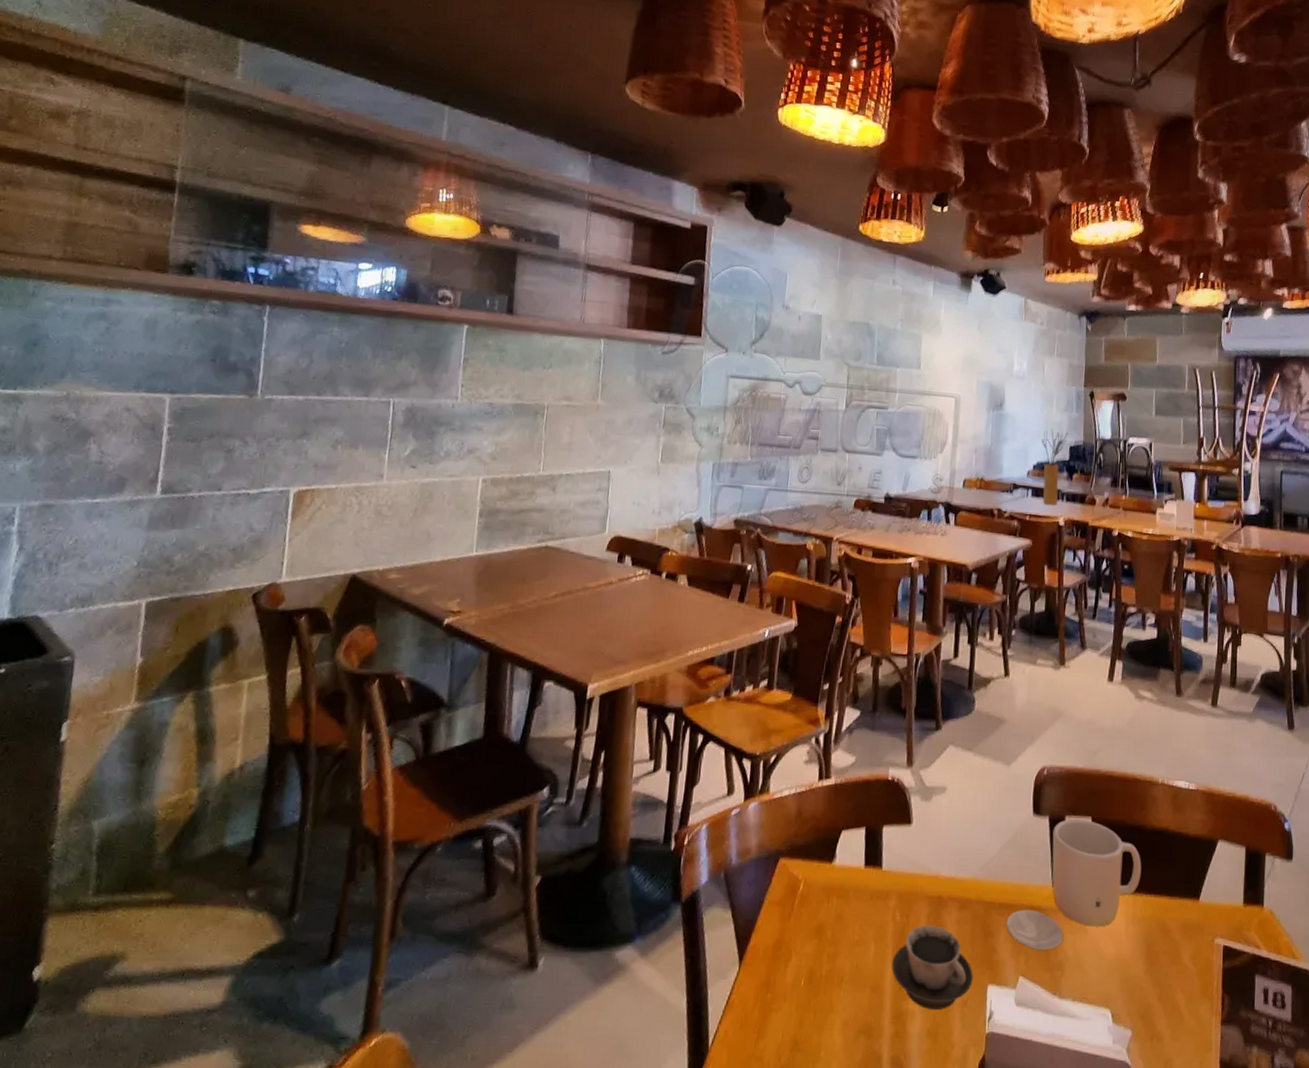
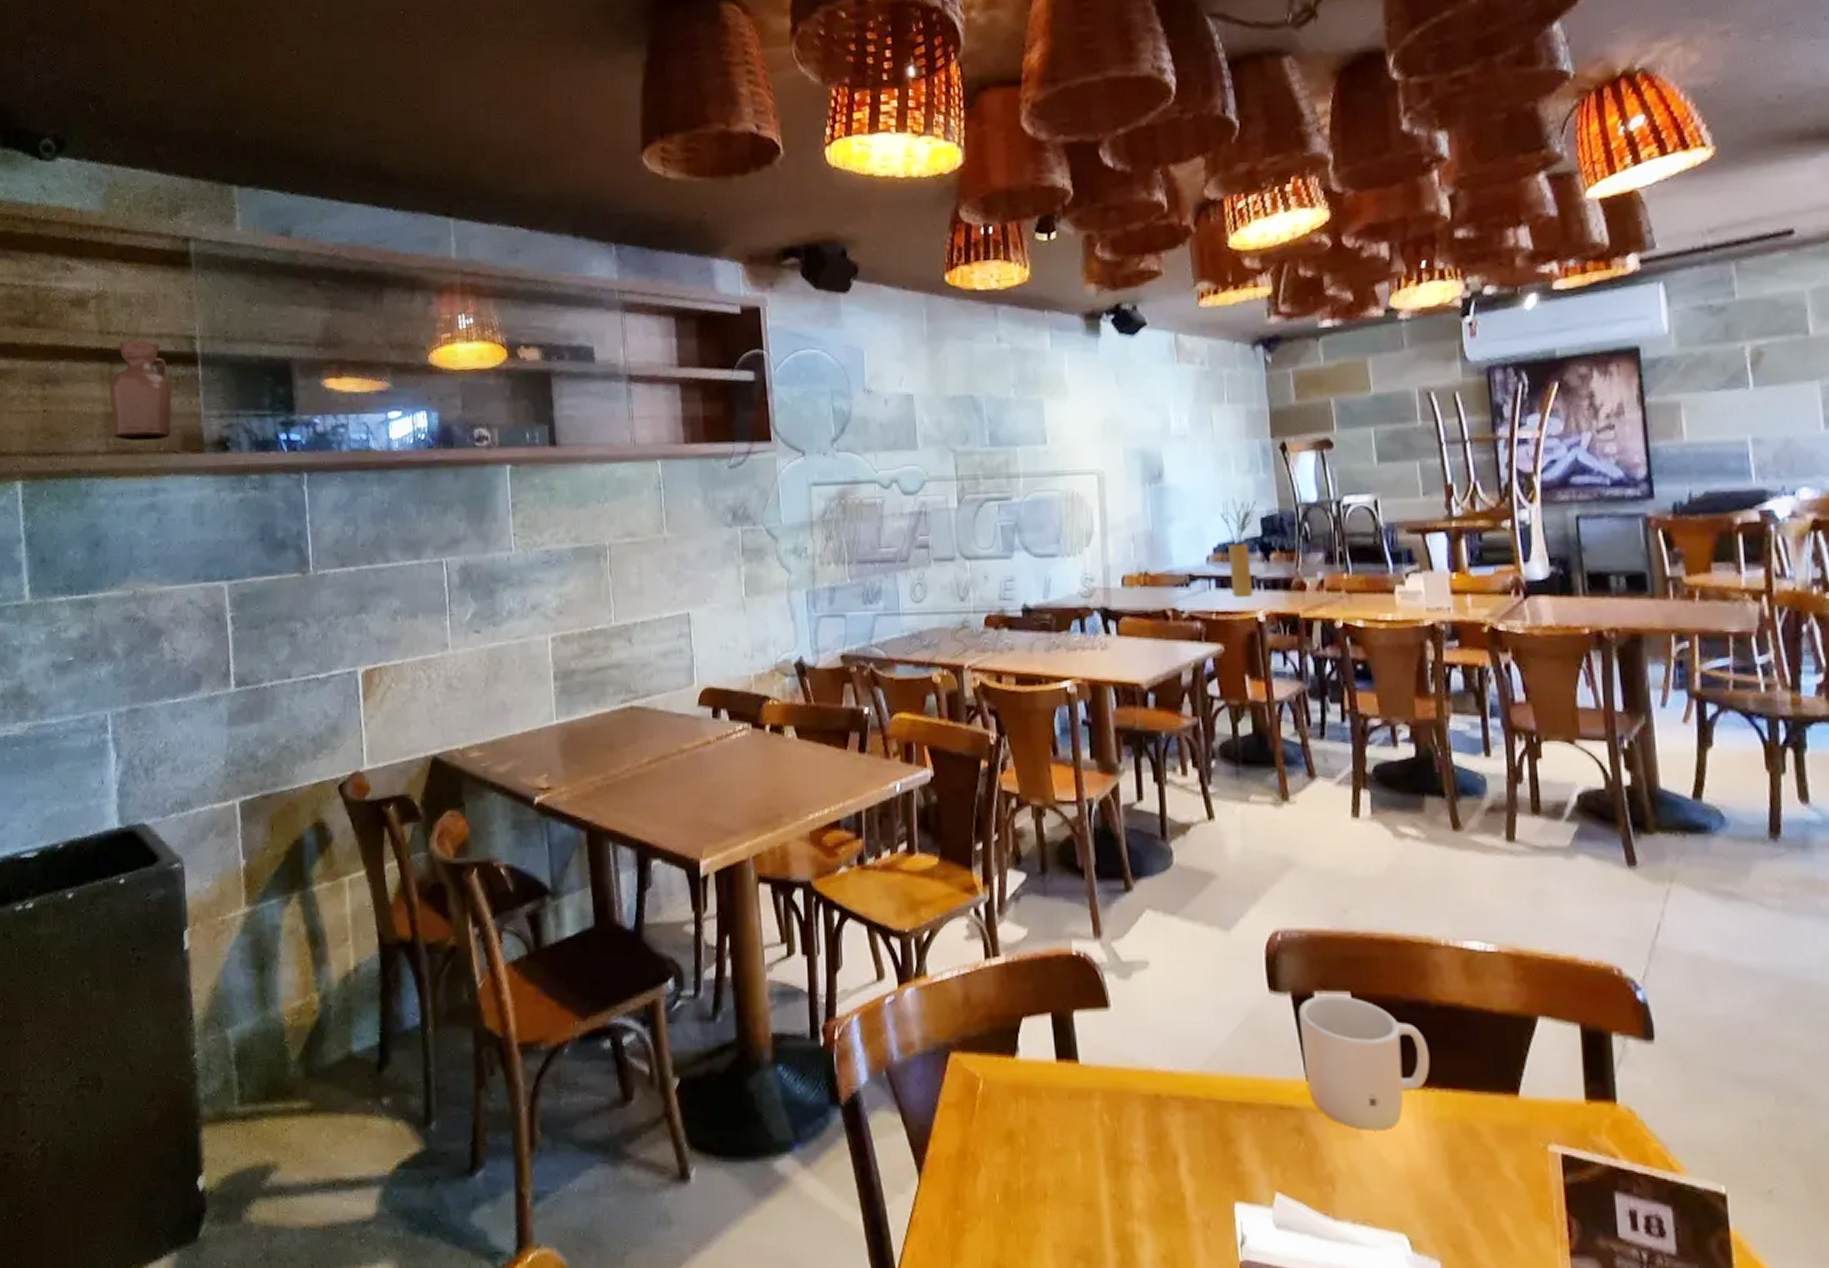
ceramic jug: none [72,158,144,255] -> present [109,339,172,441]
cup: present [892,925,973,1011] -> none [1106,1130,1214,1233]
saucer: present [1005,909,1064,950] -> none [1249,1109,1331,1161]

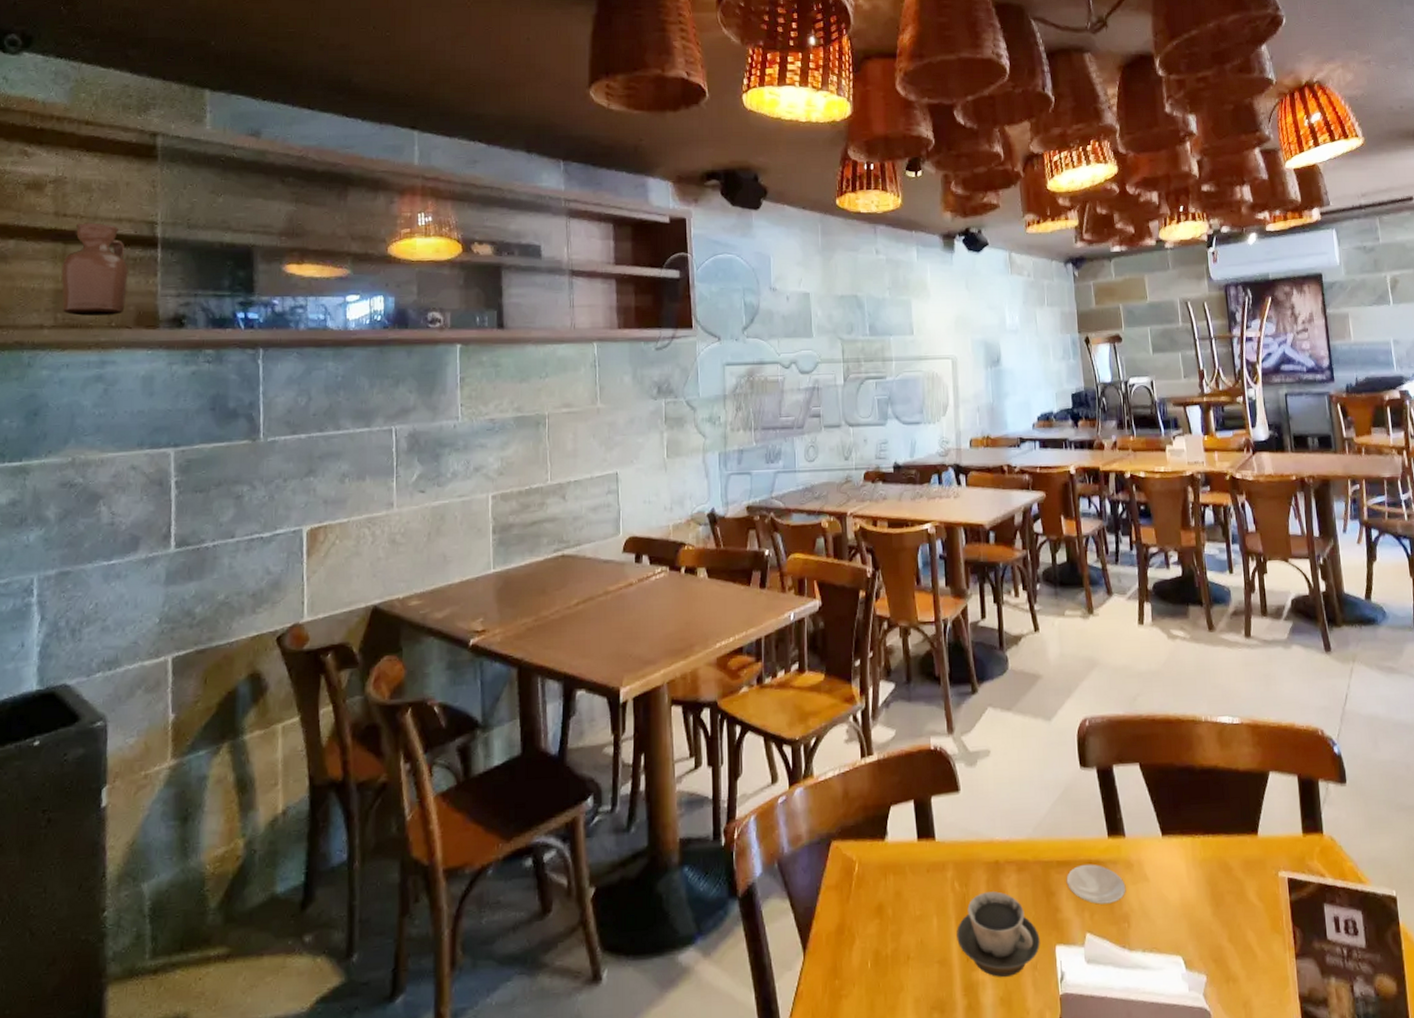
cup: none [1106,1130,1214,1233] -> present [957,891,1040,978]
vase: present [1220,498,1256,598] -> none [1042,378,1068,456]
saucer: none [1249,1109,1331,1161] -> present [1066,864,1126,905]
mug: present [1298,994,1430,1131] -> none [1102,766,1196,875]

